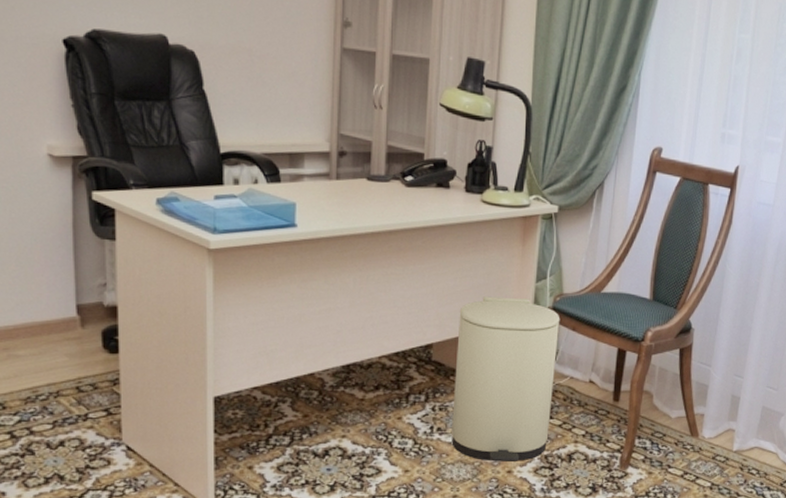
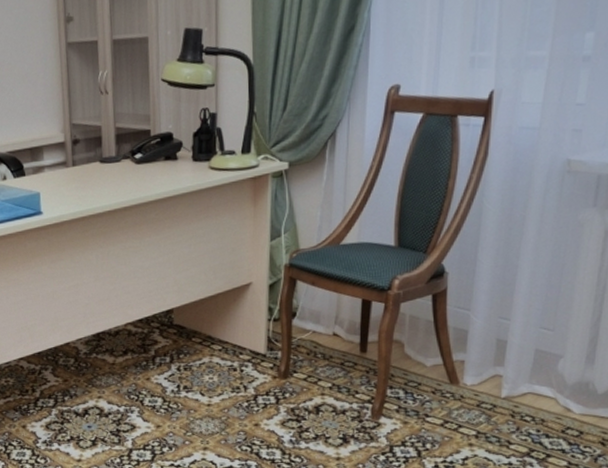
pedal bin: present [451,296,560,462] -> none [196,258,298,416]

